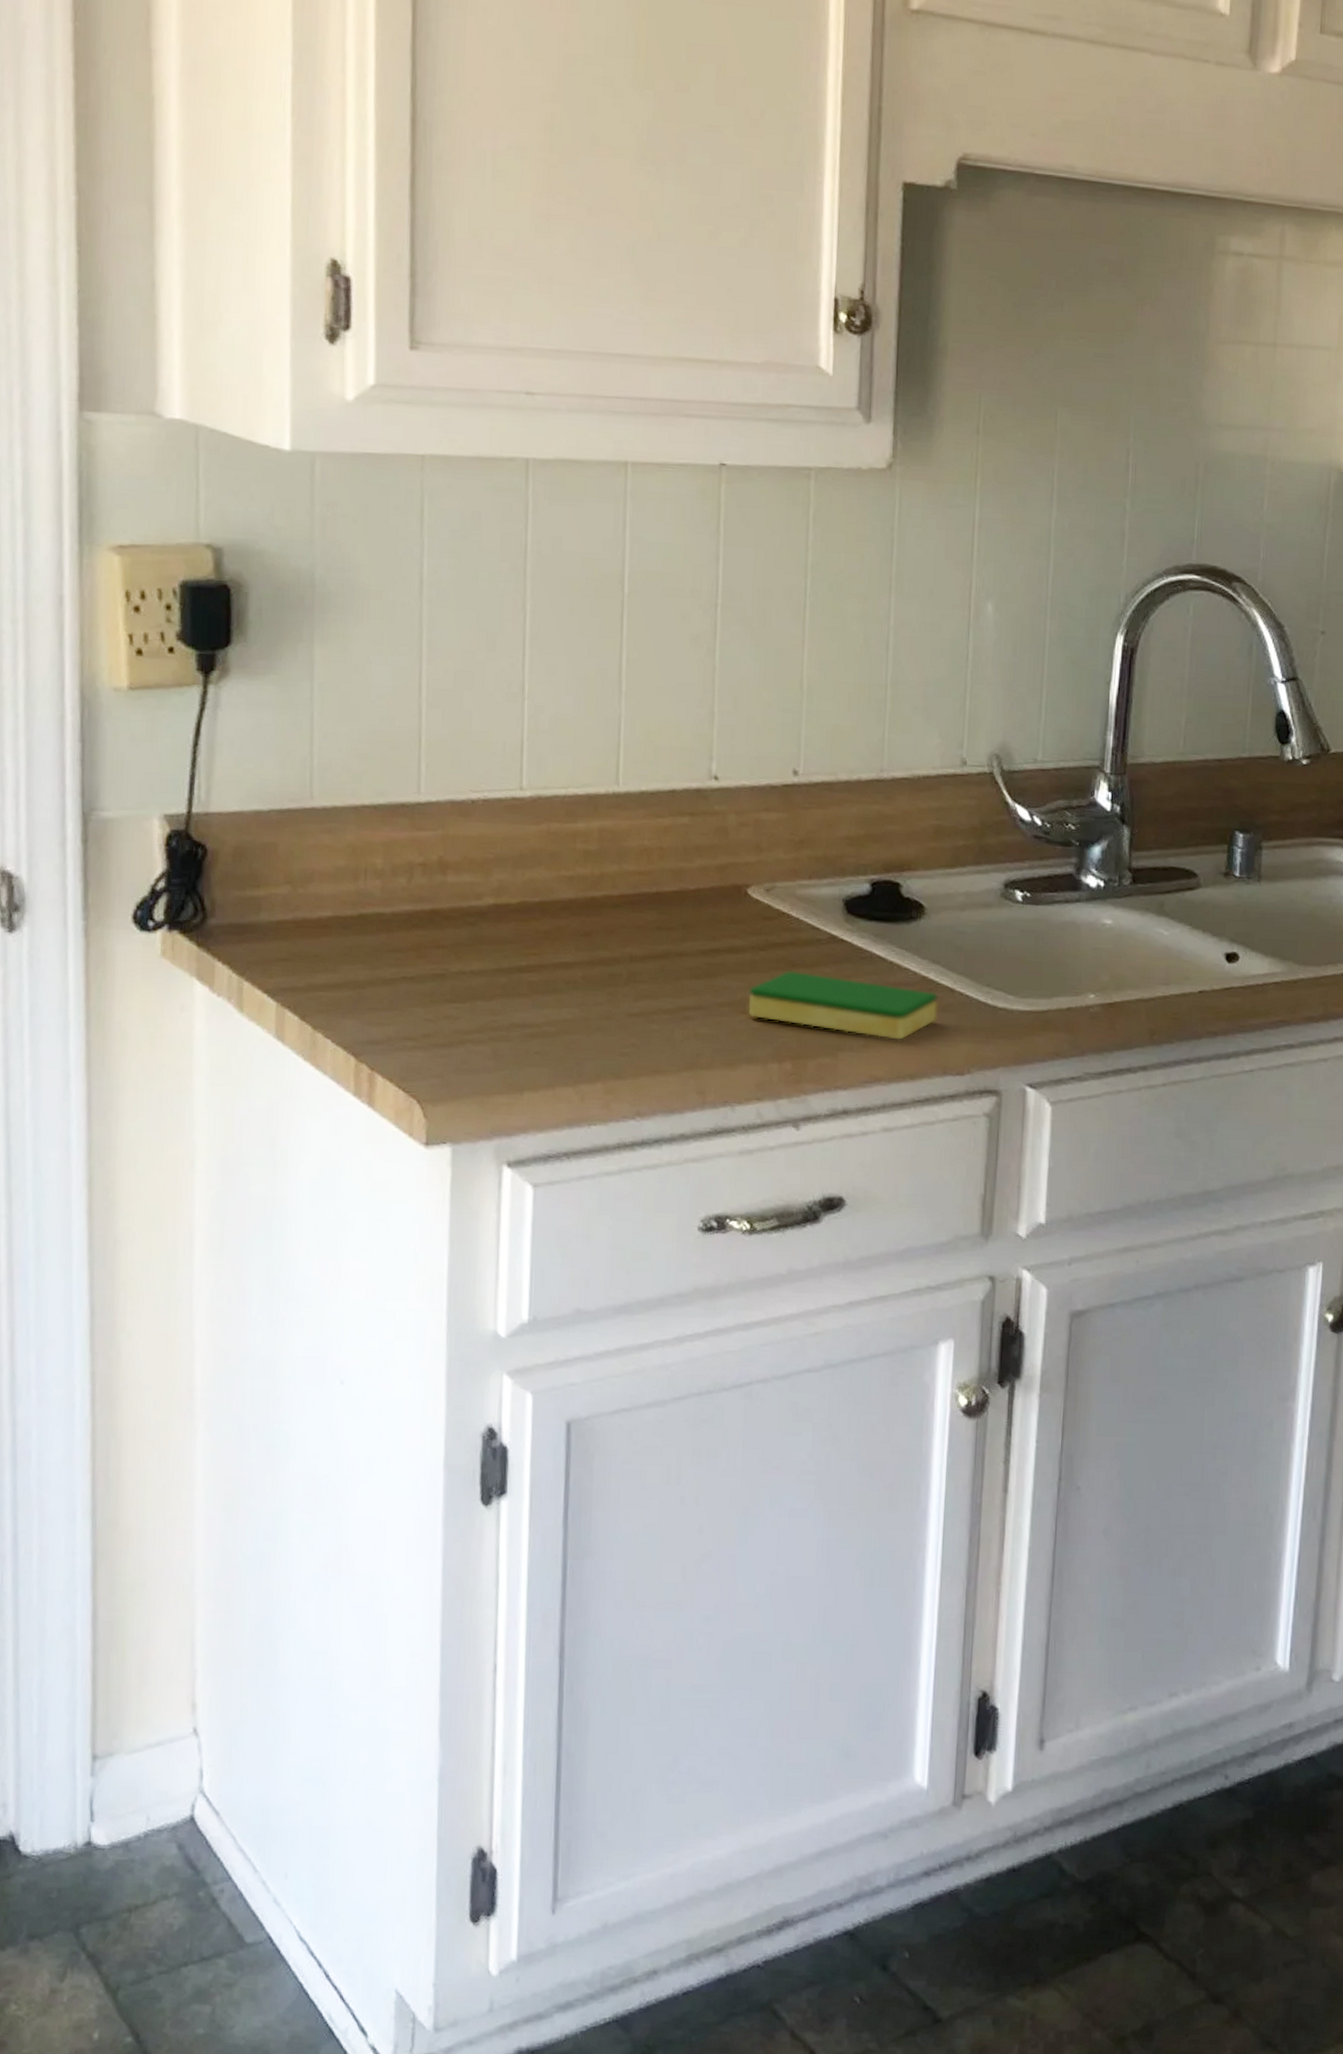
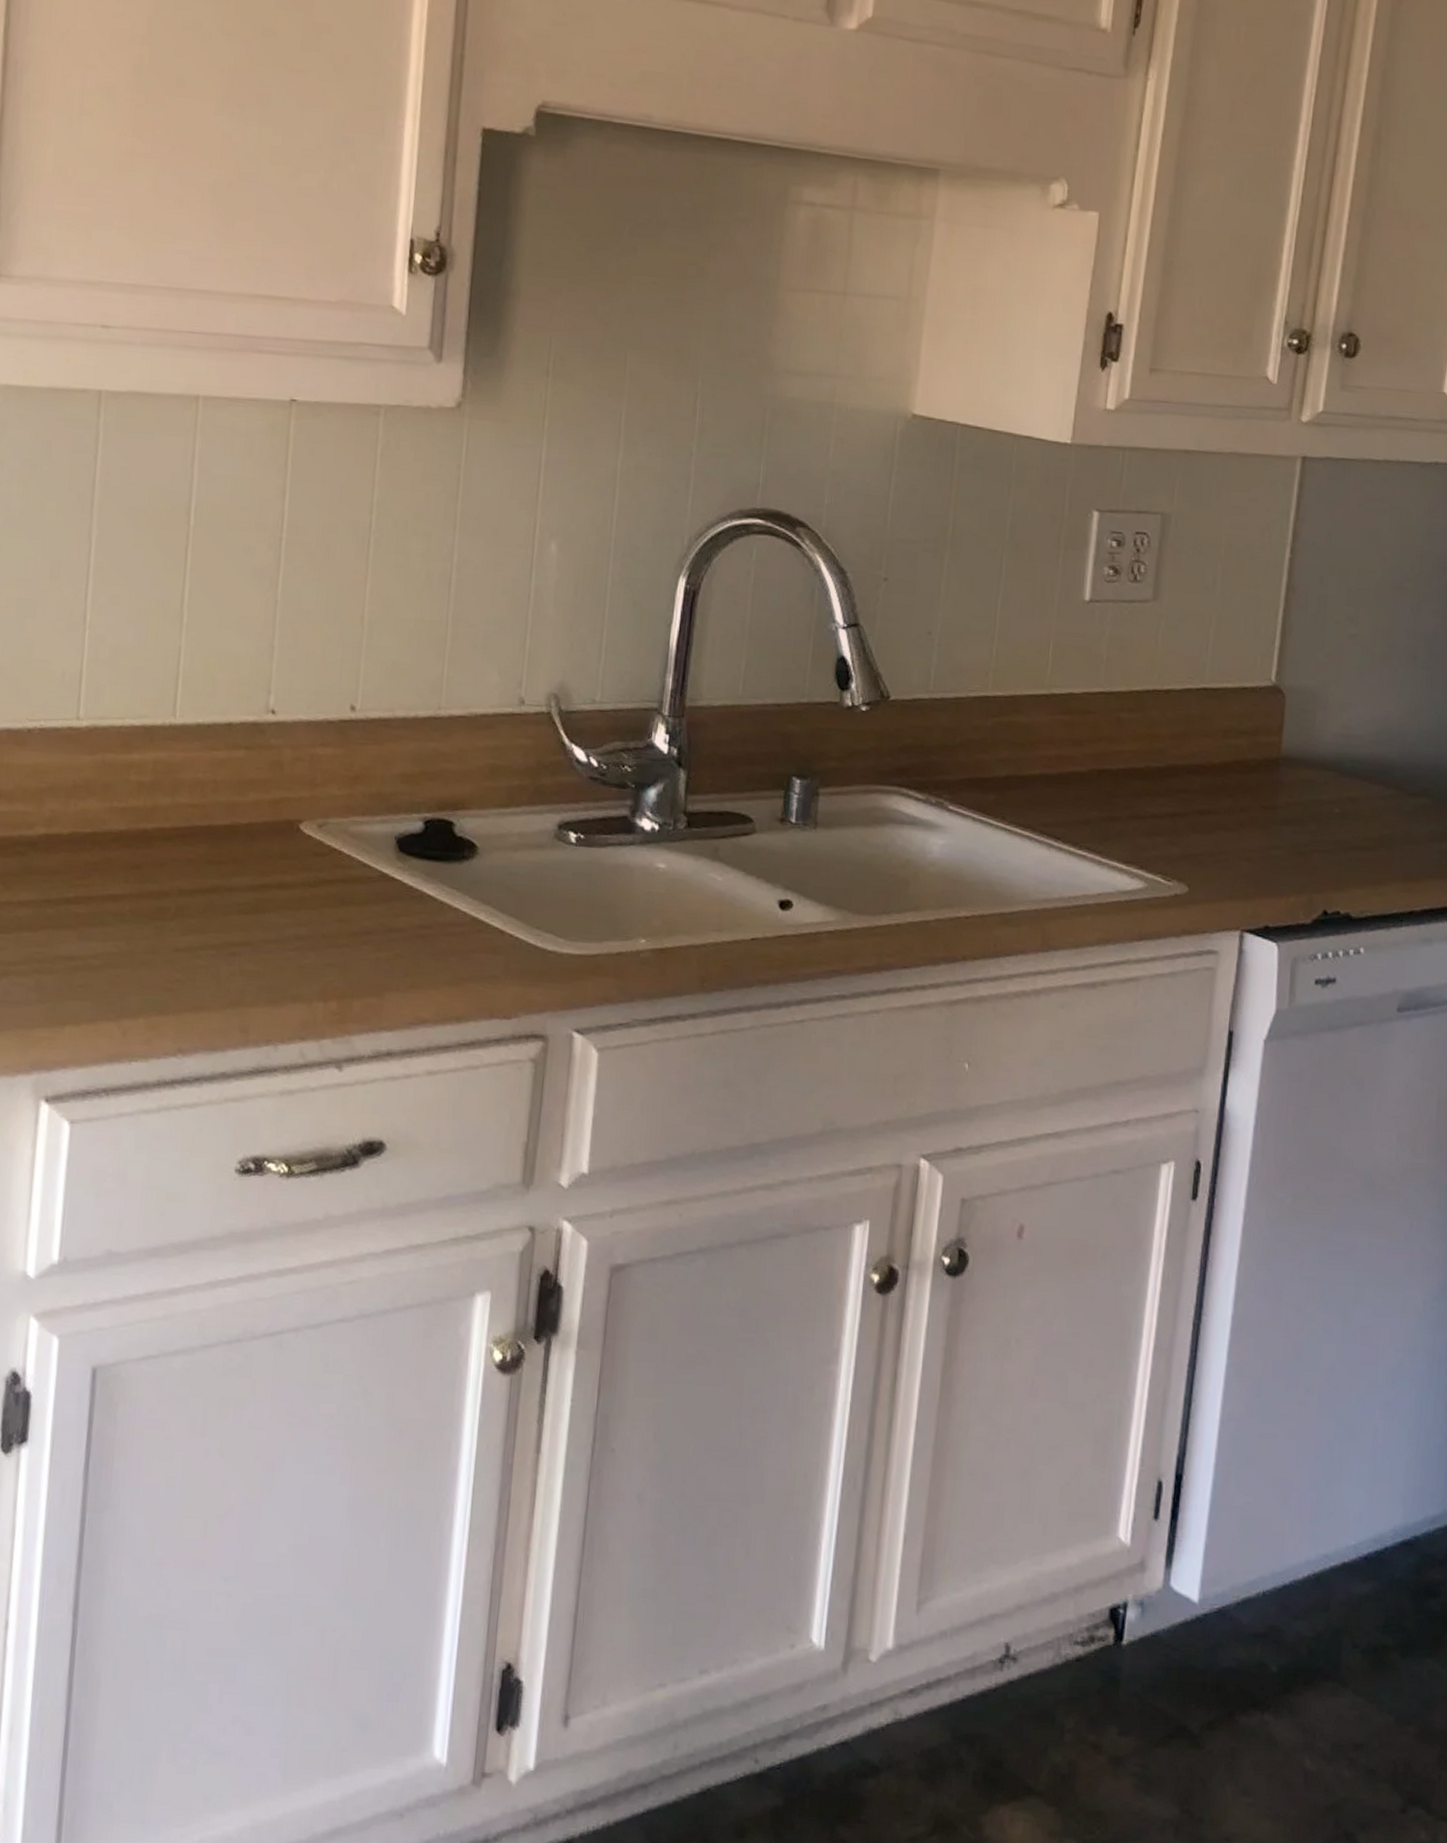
dish sponge: present [748,970,938,1040] -> none [295,907,487,981]

